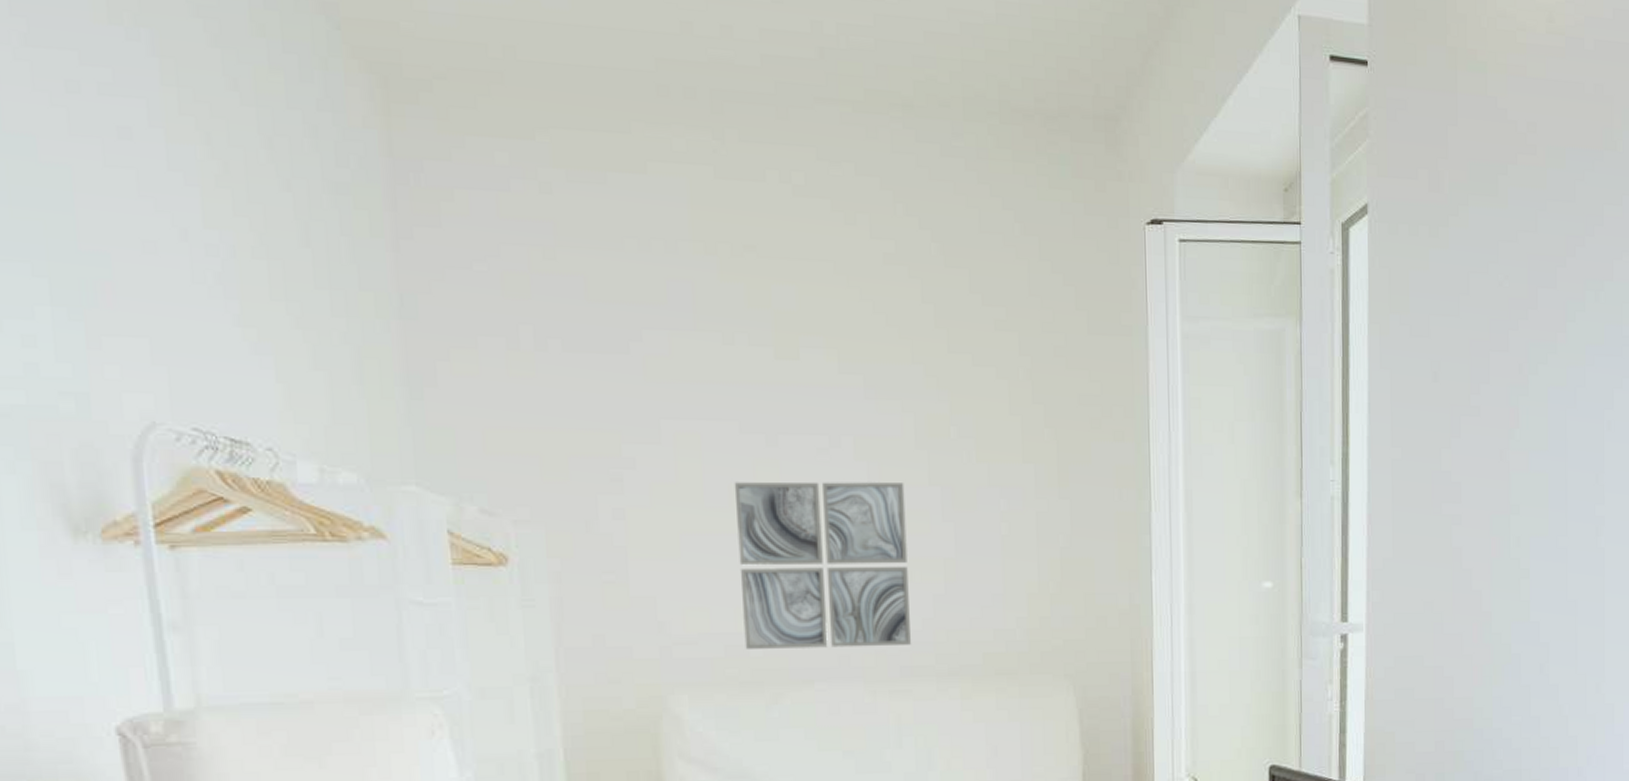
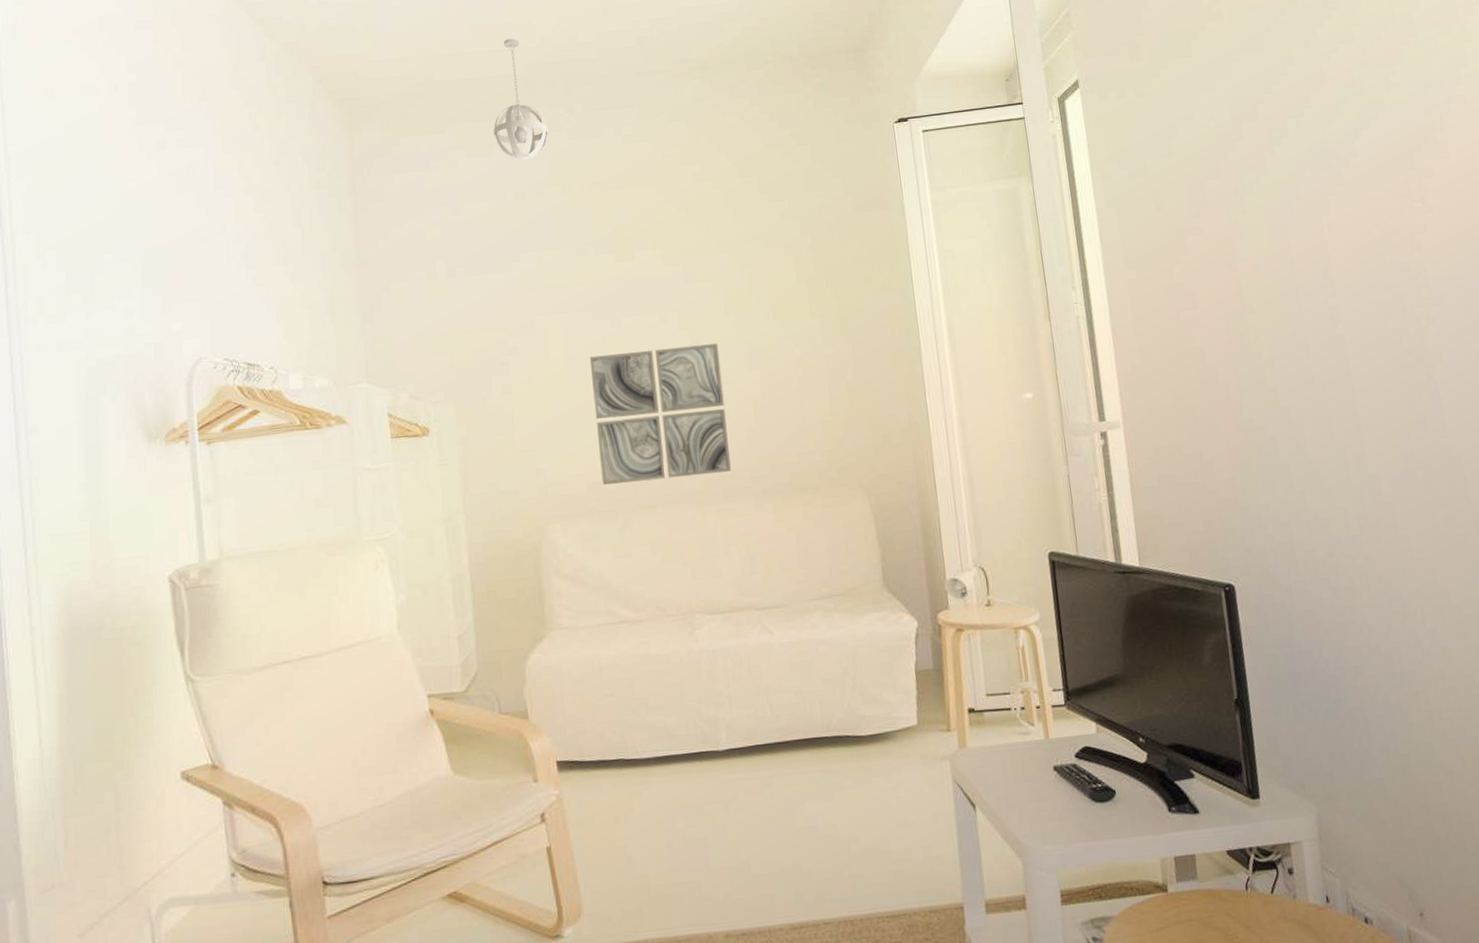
pendant light: none [607,14,687,198] -> present [493,38,548,160]

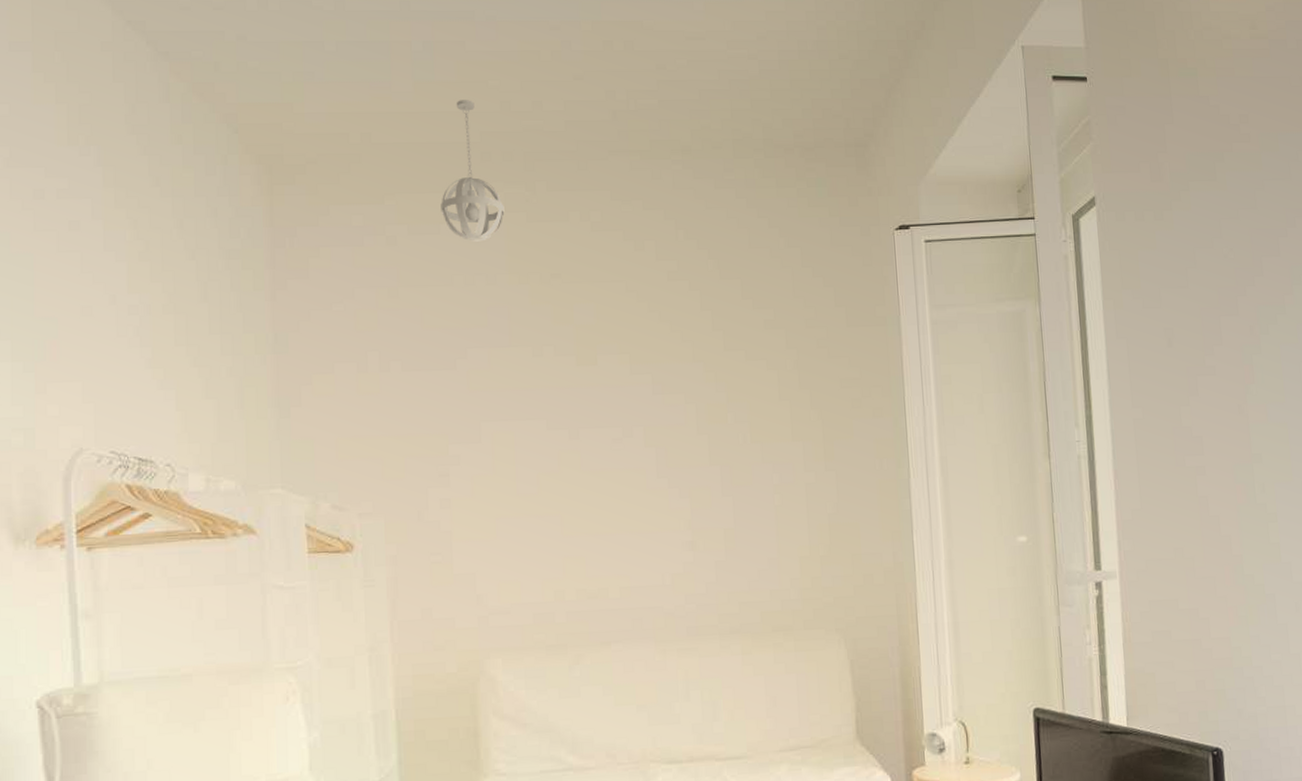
wall art: present [589,343,731,485] -> none [542,464,696,616]

